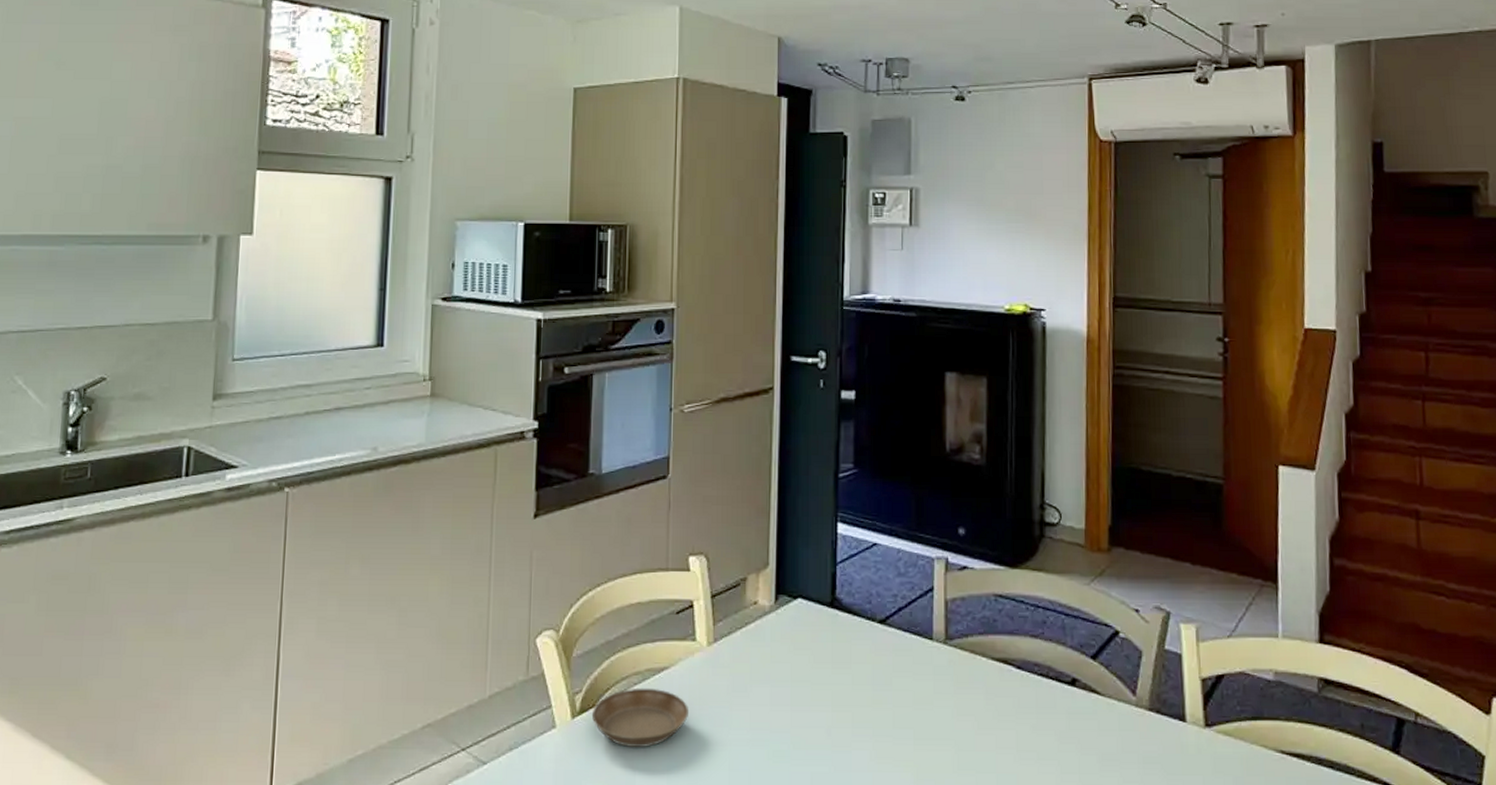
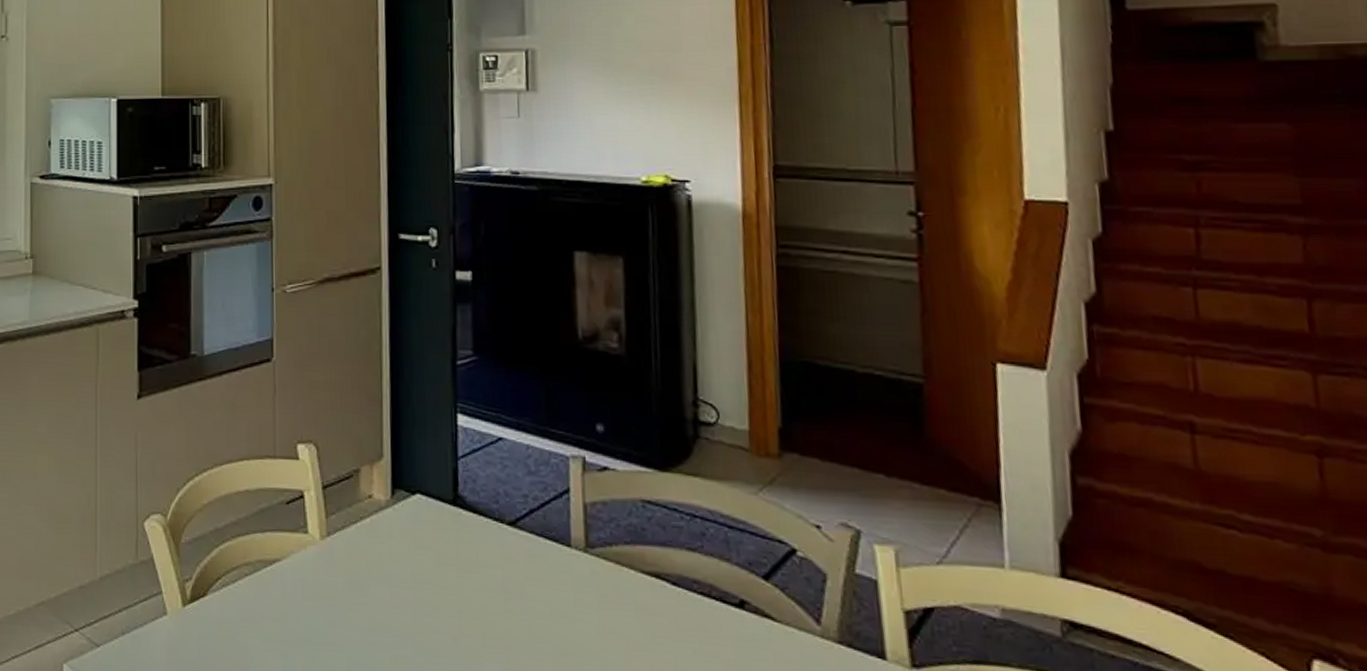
saucer: present [591,688,690,747] -> none [202,579,304,642]

